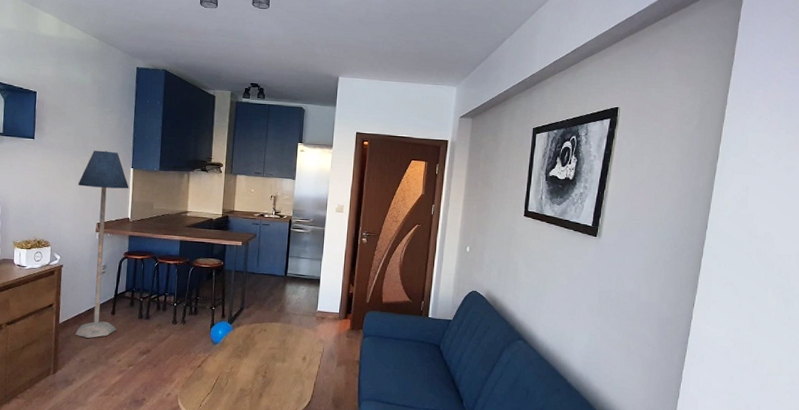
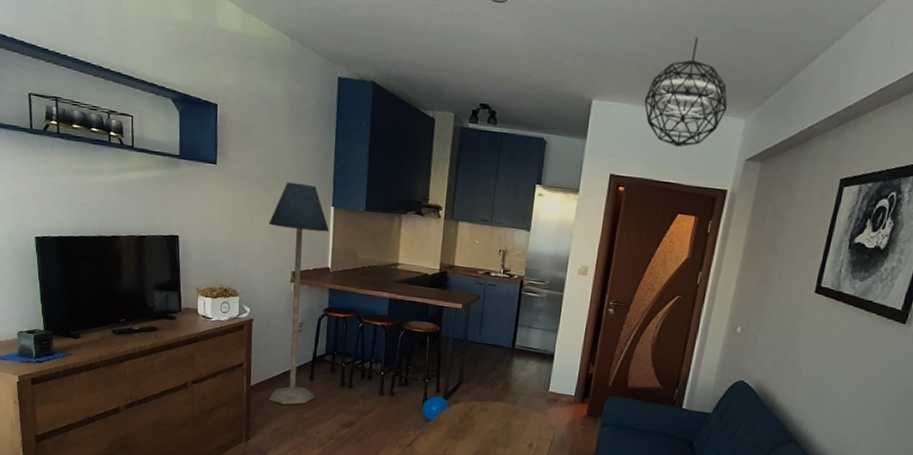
pendant light: none [379,29,443,110] -> present [644,37,728,148]

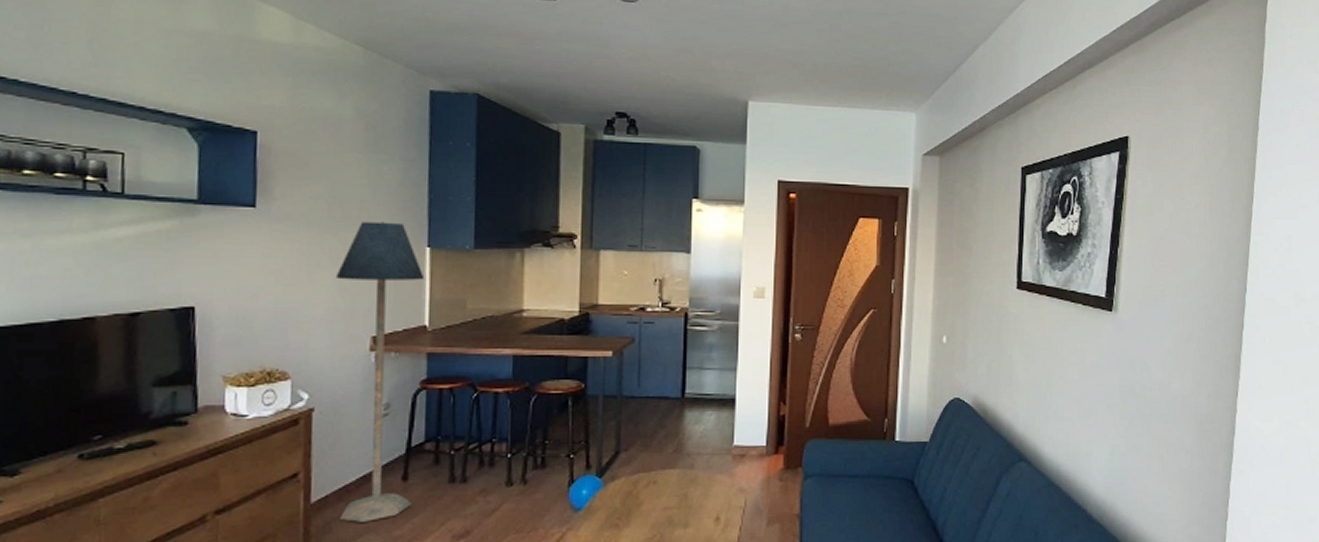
pendant light: present [644,37,728,148] -> none [806,32,896,147]

